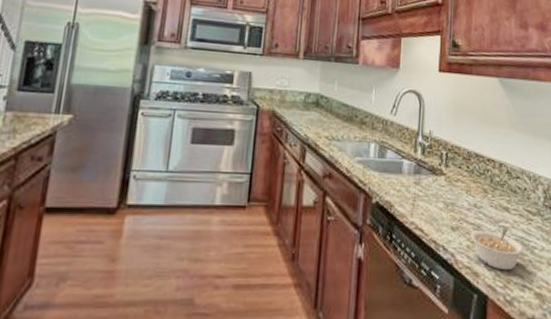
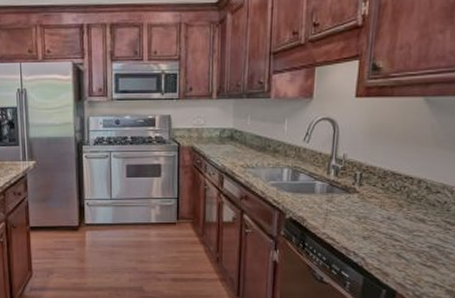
legume: present [470,228,524,271] -> none [382,237,439,272]

